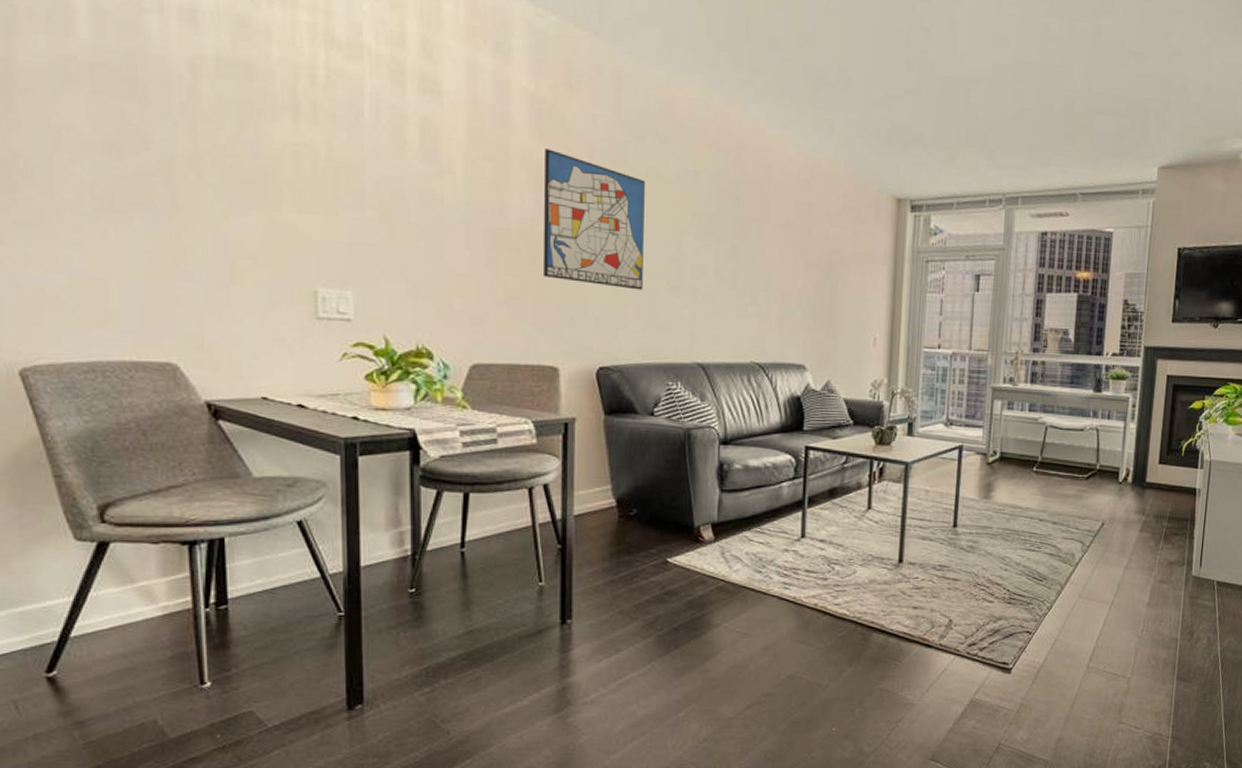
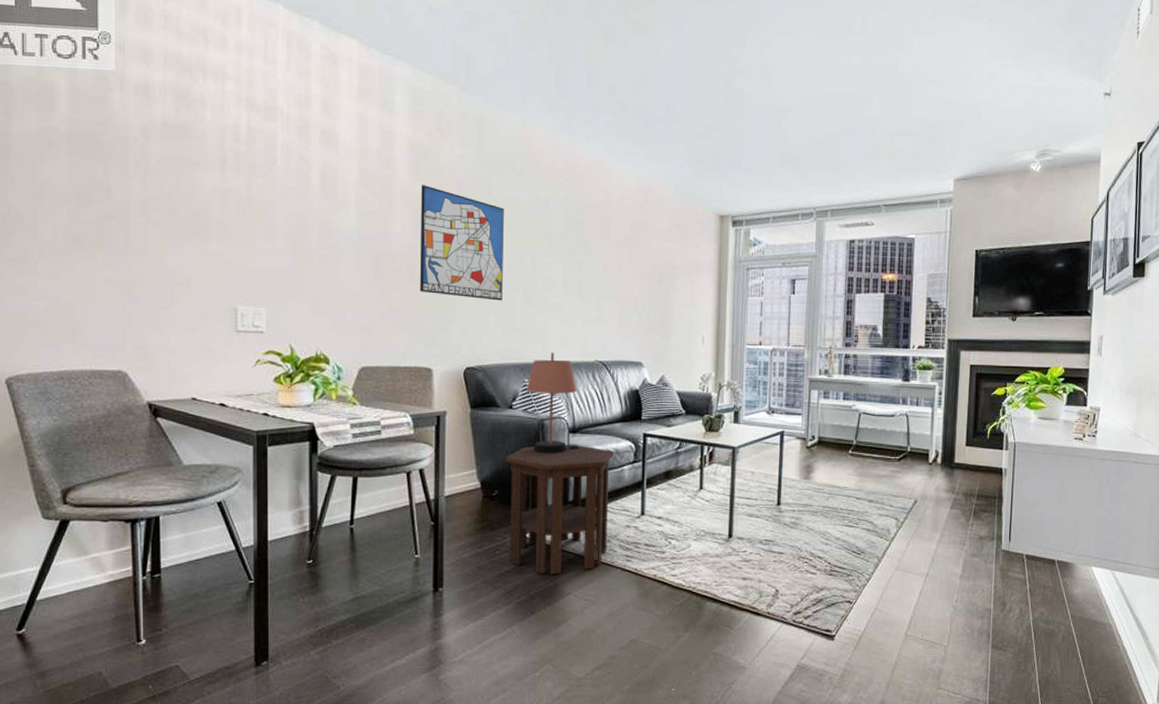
side table: none [644,458,771,604] -> present [504,445,614,574]
table lamp: none [670,351,731,469] -> present [526,352,579,454]

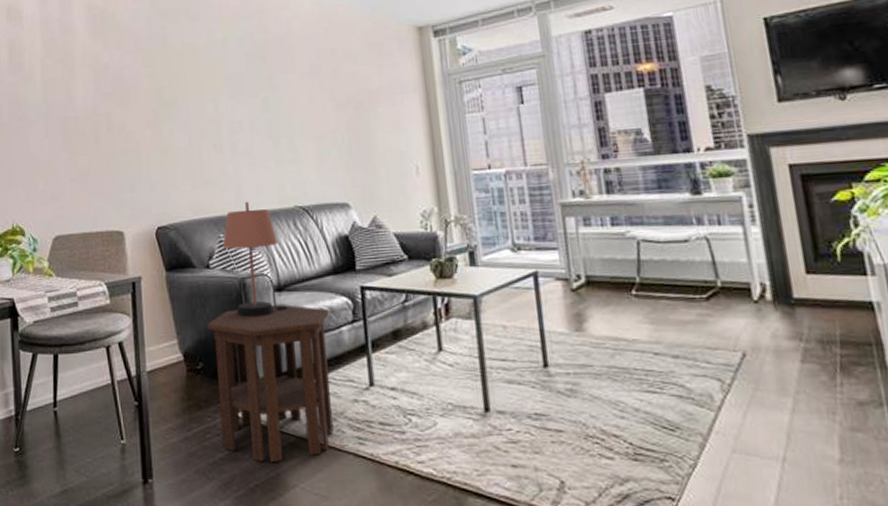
wall art: present [420,185,504,301] -> none [100,44,189,153]

